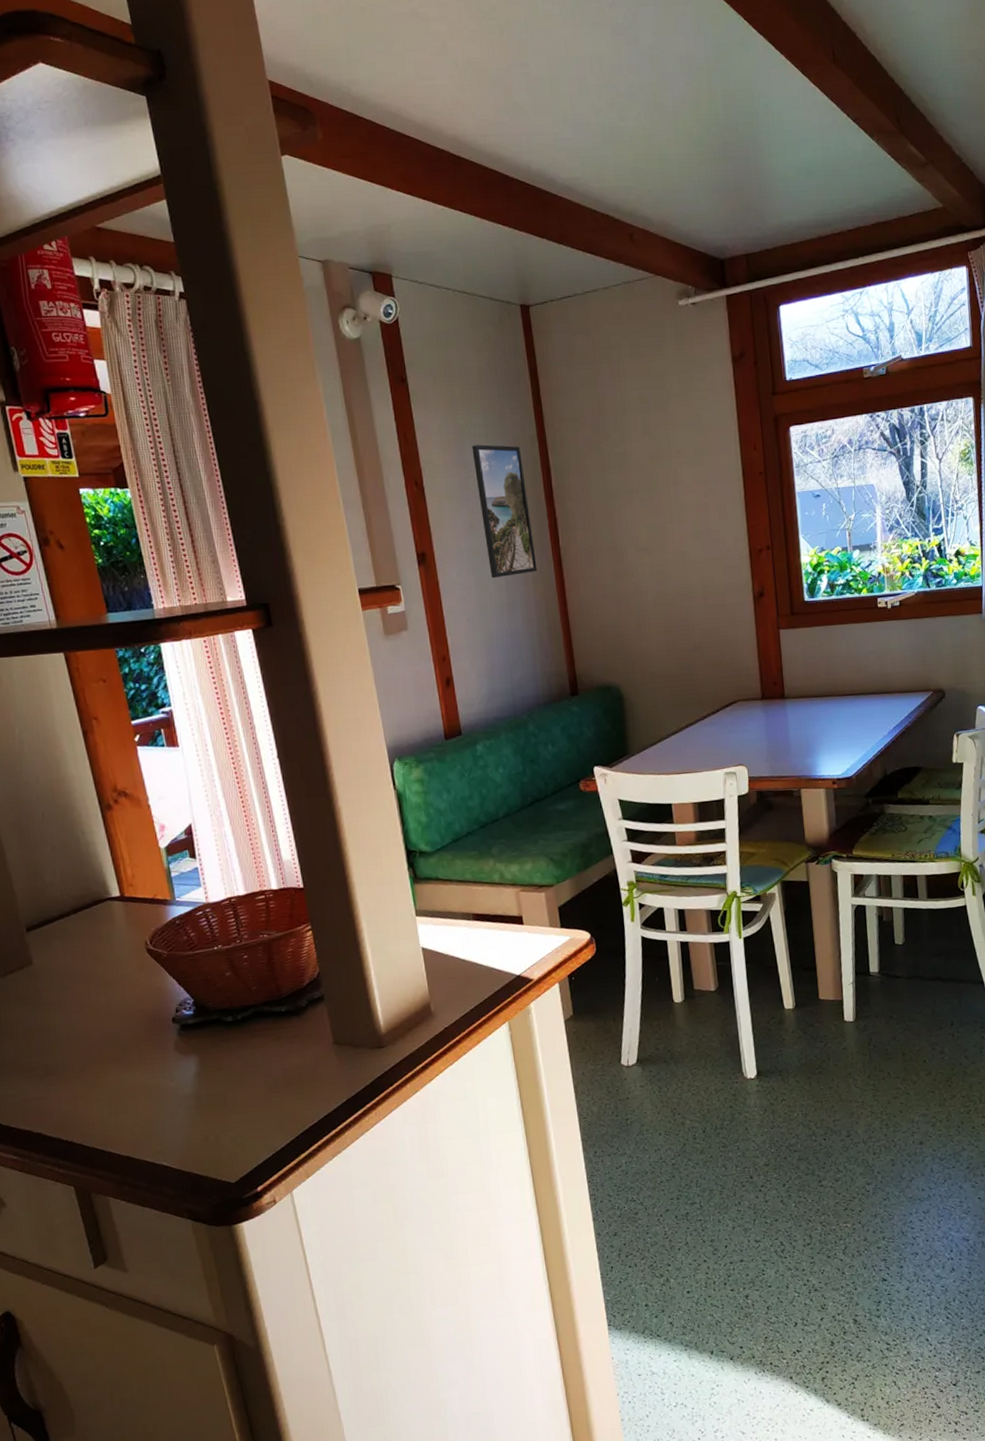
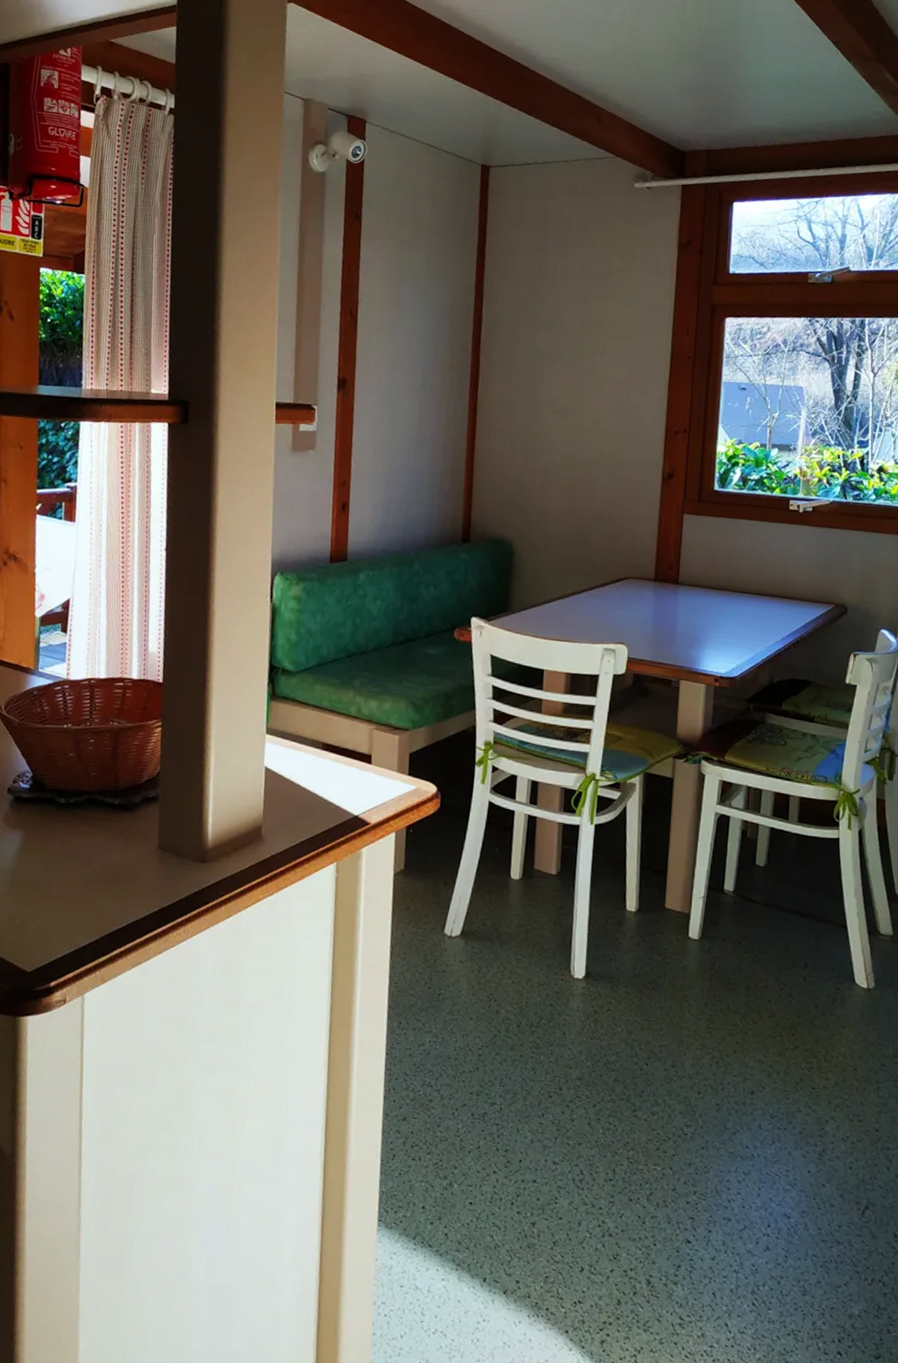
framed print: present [471,444,538,578] -> none [405,286,457,416]

